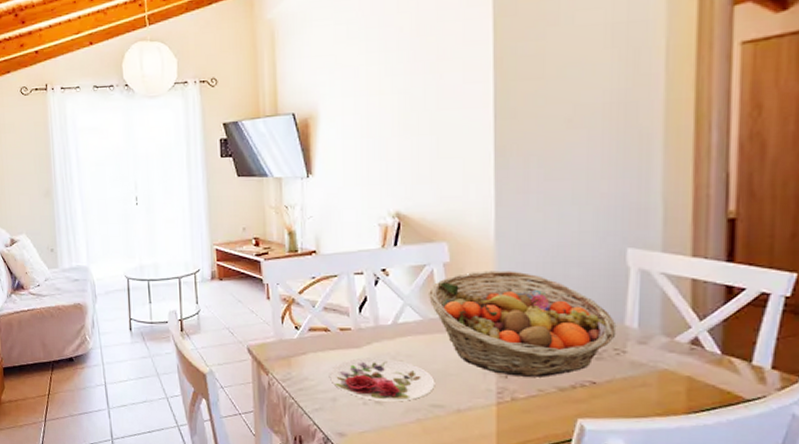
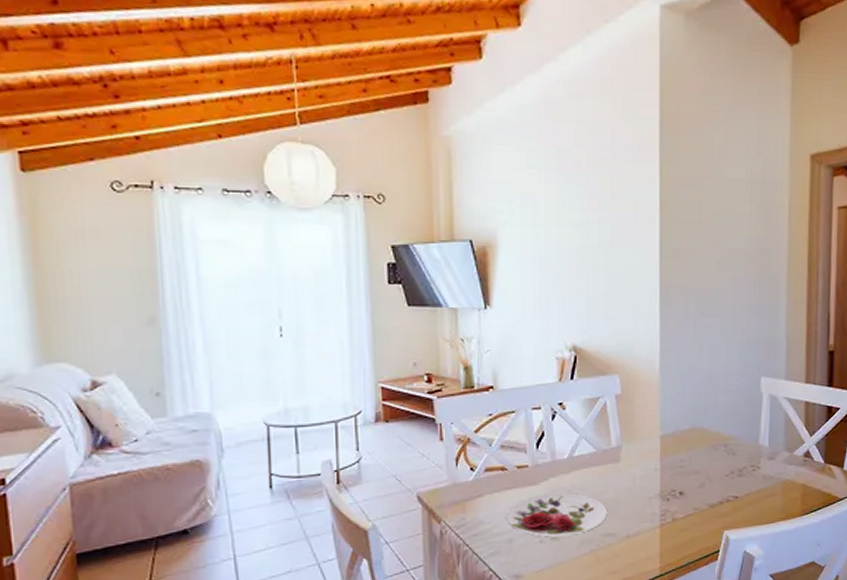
fruit basket: present [427,271,617,377] -> none [601,400,753,498]

